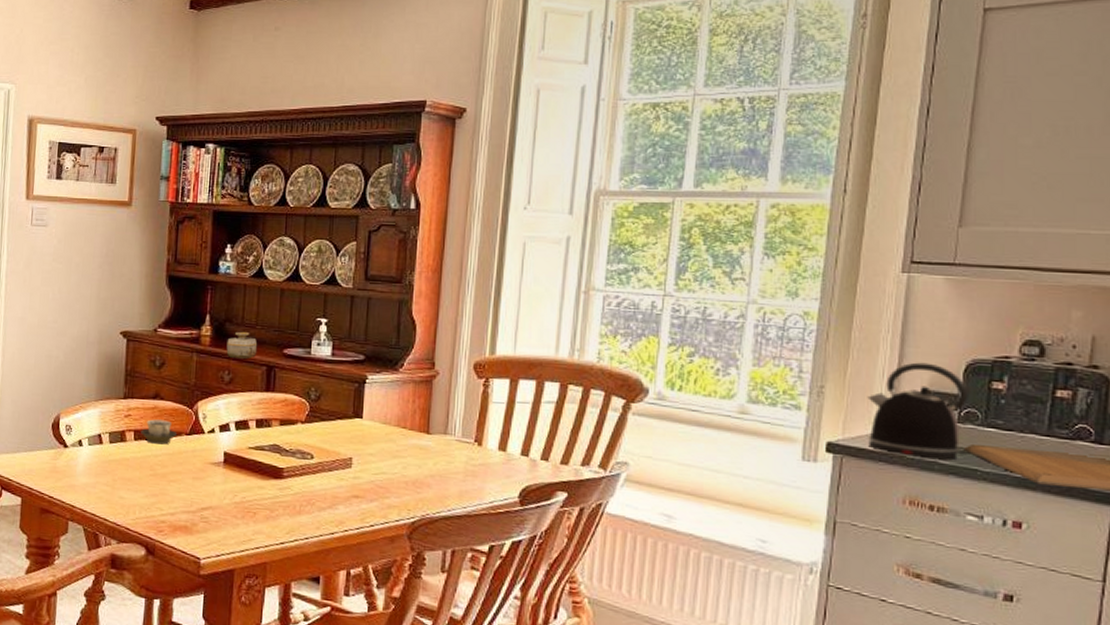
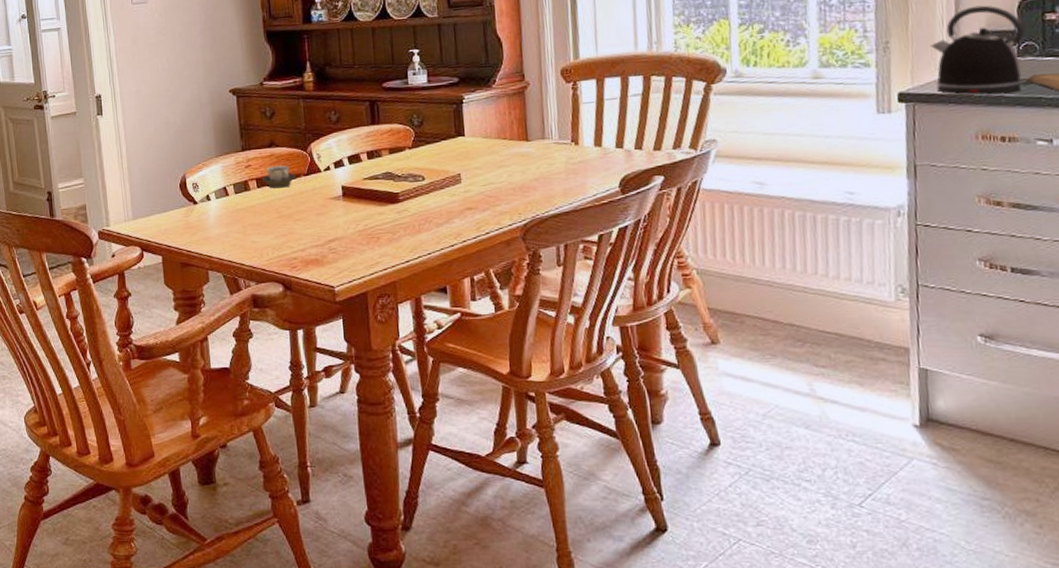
decorative jar: present [226,331,258,359] -> none [329,72,359,99]

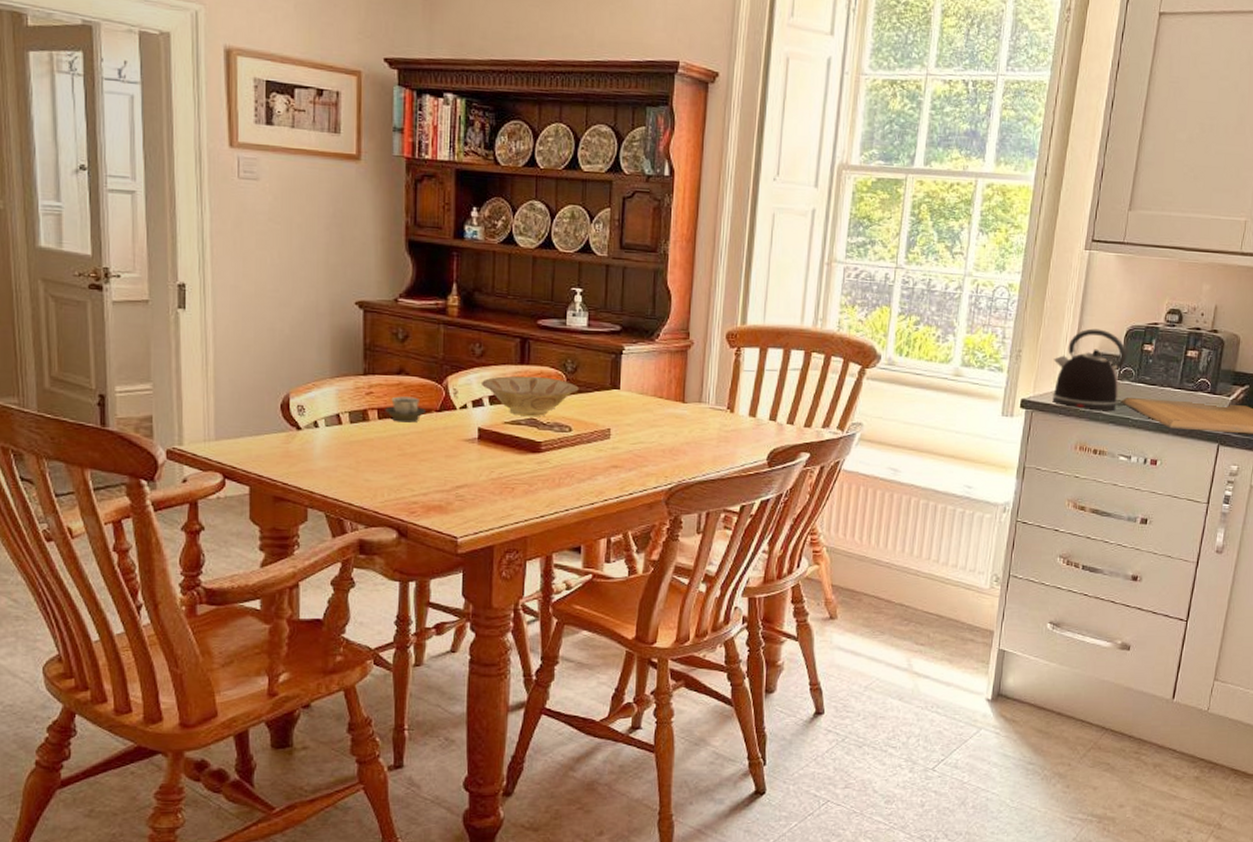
bowl: none [339,133,427,171] -> present [480,376,579,416]

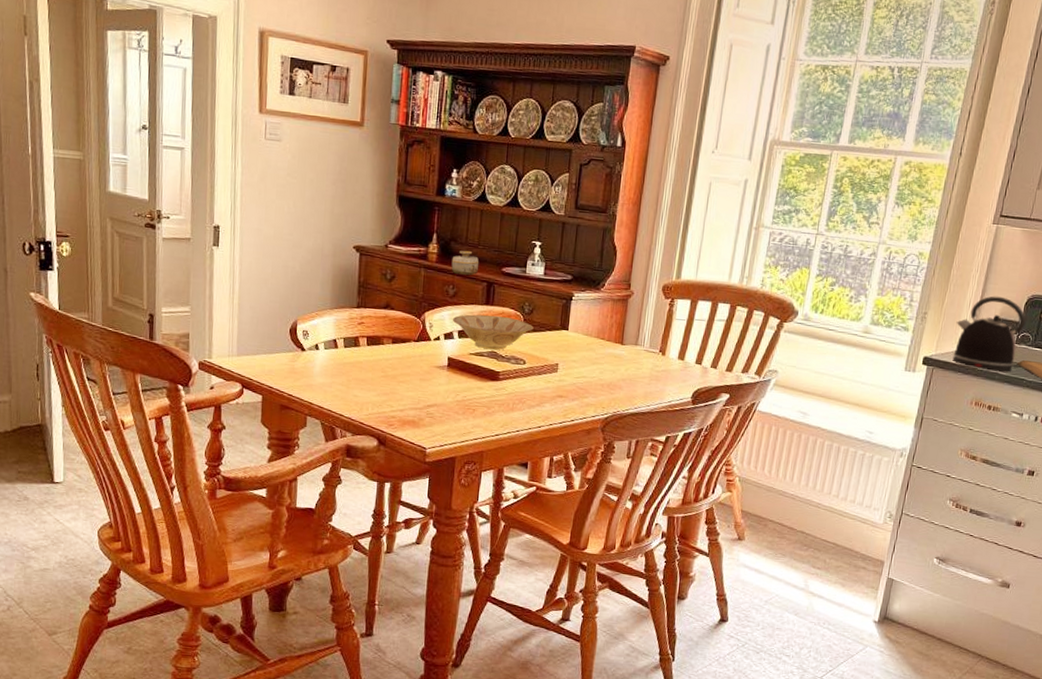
cup: present [385,396,427,423] -> none [373,327,407,350]
decorative jar: none [476,301,510,330] -> present [451,250,480,275]

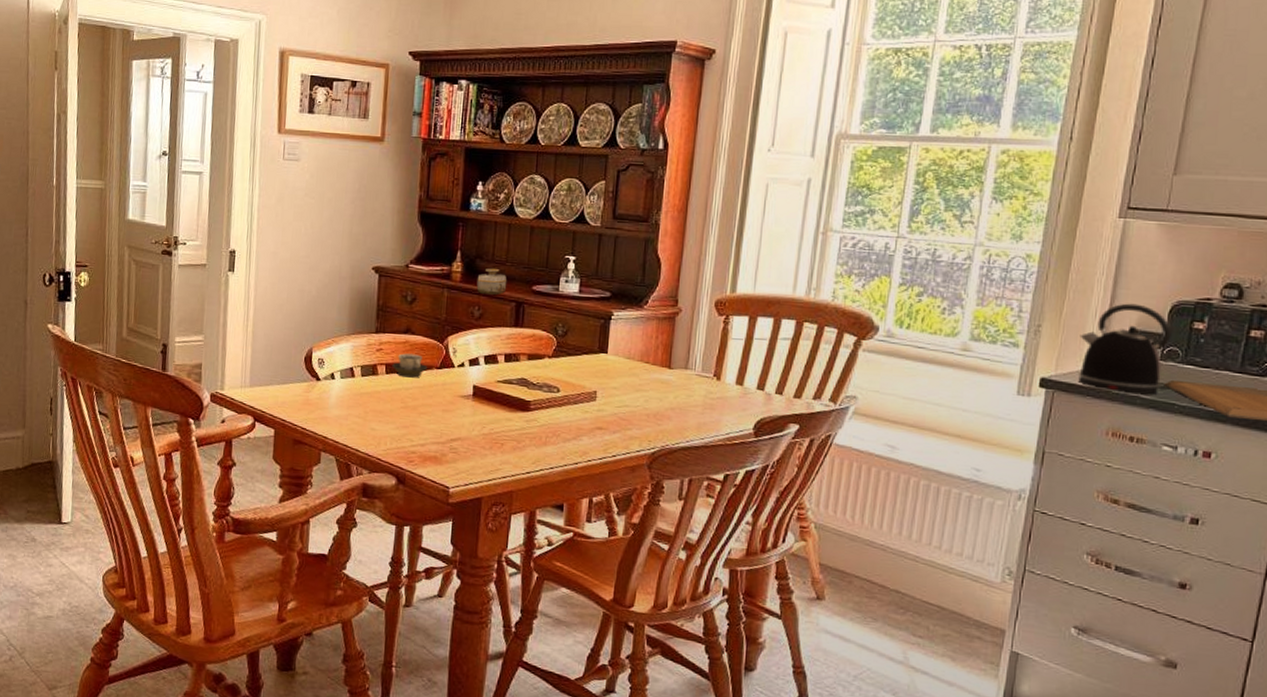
cup: none [373,327,407,350] -> present [392,353,428,378]
bowl: present [452,314,534,350] -> none [477,337,568,377]

